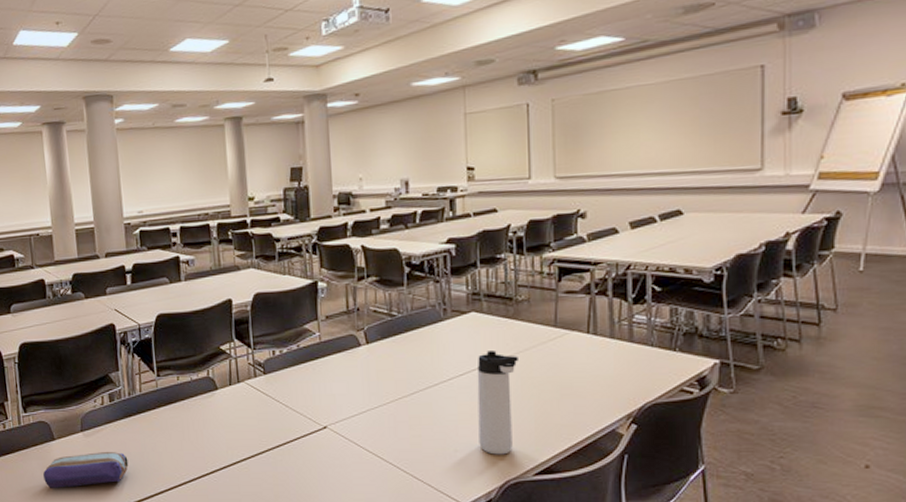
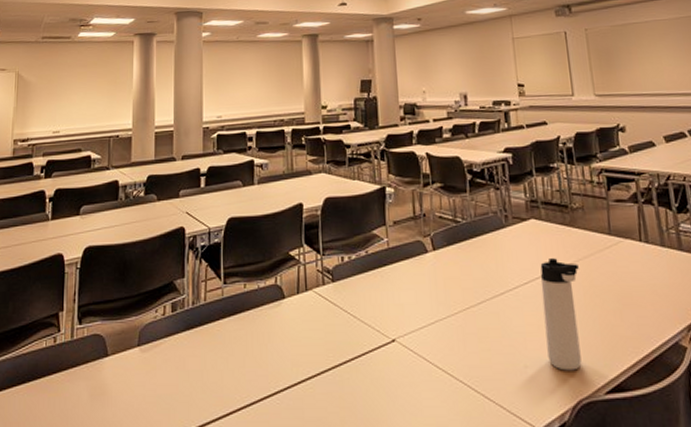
pencil case: present [43,452,129,489] -> none [90,370,186,416]

